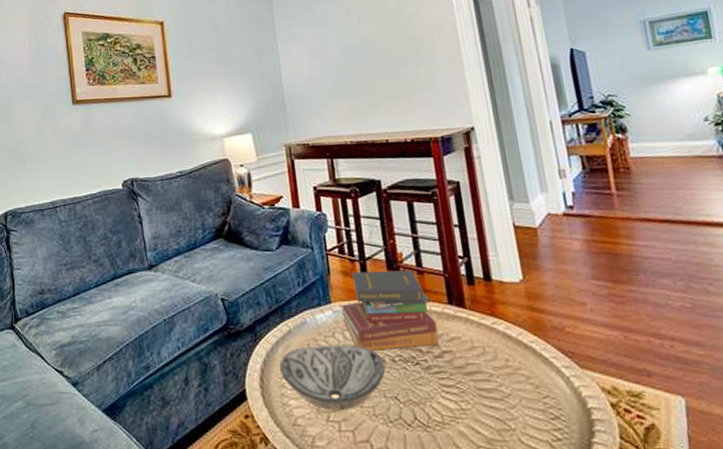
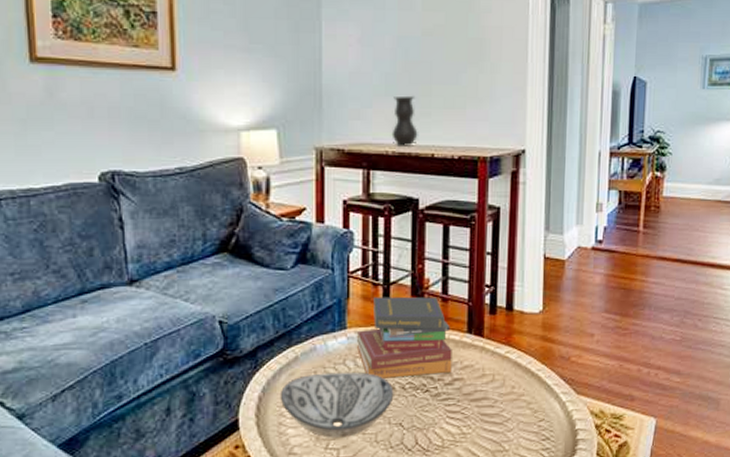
vase: none [345,92,371,136] -> present [391,95,418,146]

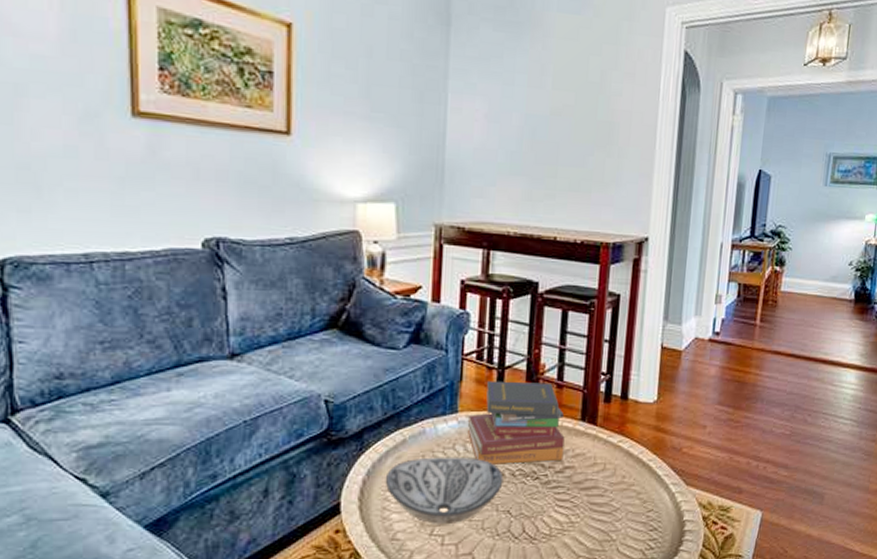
vase: present [391,95,418,146] -> none [514,176,541,228]

